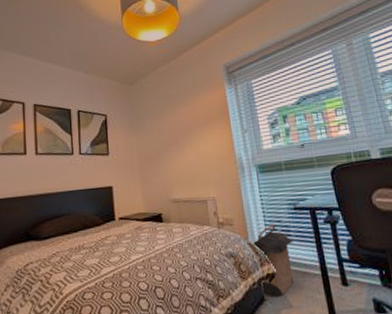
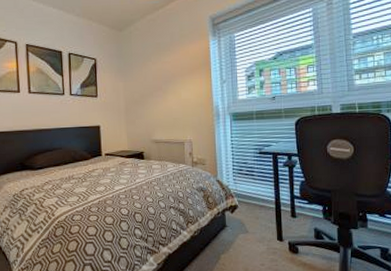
laundry hamper: present [251,224,294,297] -> none [219,165,255,224]

